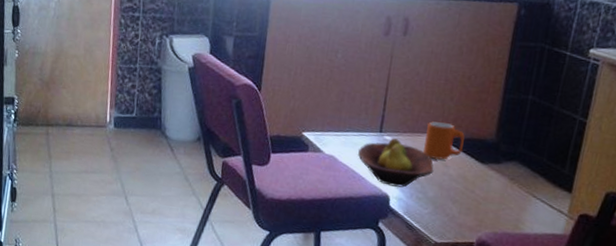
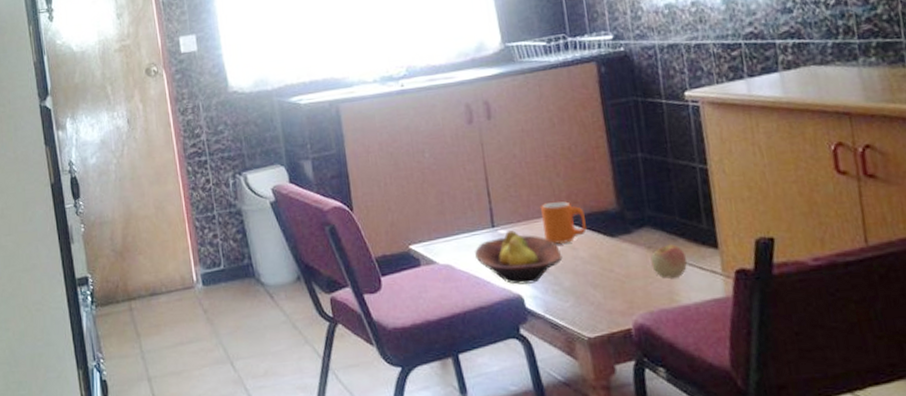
apple: none [508,180,542,210] -> present [650,244,687,279]

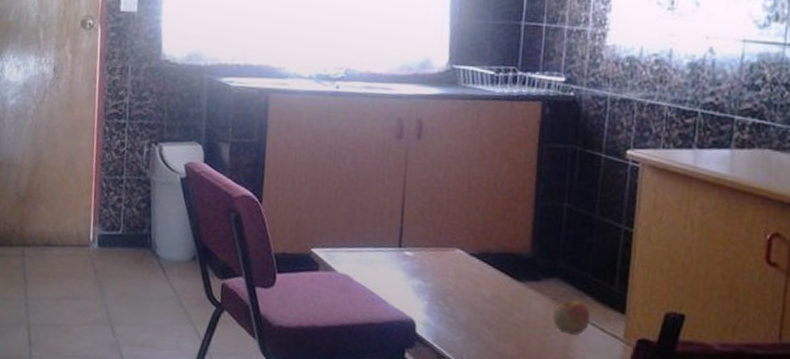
fruit bowl: present [475,230,563,285] -> none [376,254,464,311]
mug: present [541,201,587,244] -> none [450,234,496,278]

